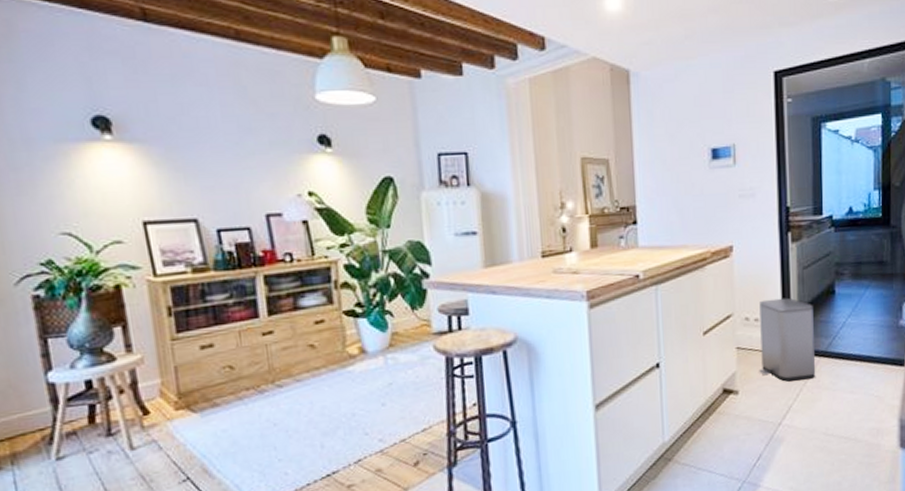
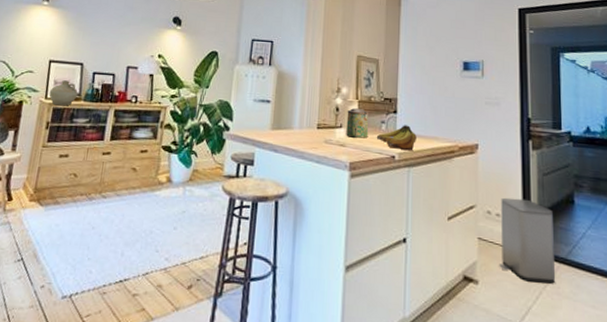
ceramic jug: none [157,246,203,283] -> present [49,80,78,106]
canister: none [576,225,606,262] -> present [346,108,369,139]
fruit: none [615,236,663,267] -> present [376,125,416,151]

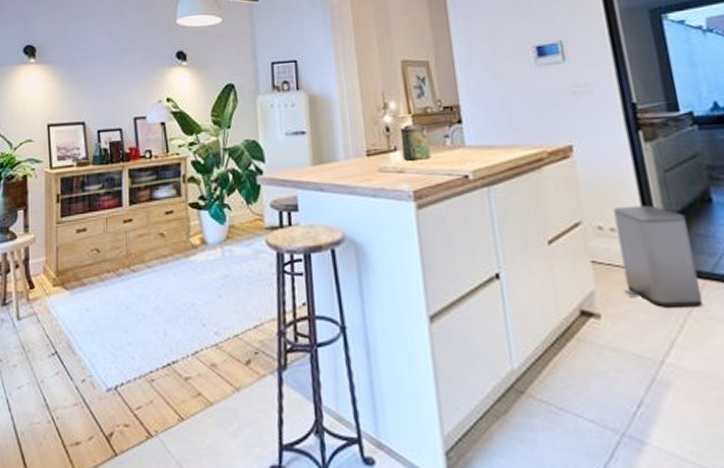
ceramic jug: present [49,80,78,106] -> none [54,144,85,175]
fruit: present [376,125,416,151] -> none [441,135,492,167]

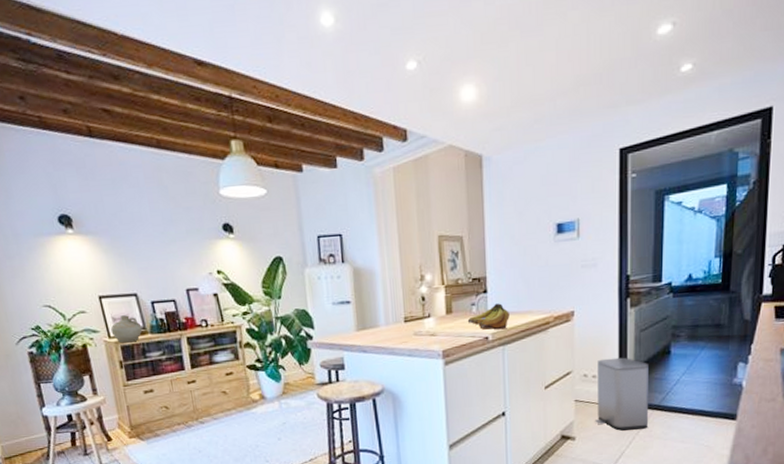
ceramic jug: none [54,144,85,175] -> present [110,315,143,343]
canister: present [400,124,431,161] -> none [434,294,459,326]
fruit: none [441,135,492,167] -> present [467,303,510,330]

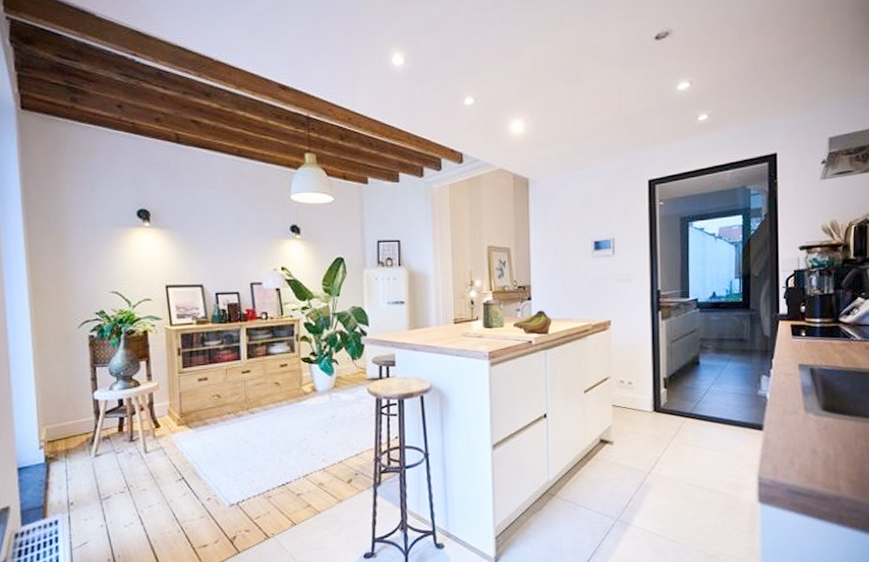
ceramic jug: present [110,315,143,343] -> none [173,304,204,331]
canister: none [434,294,459,326] -> present [482,299,505,328]
pedal bin: present [595,357,649,431] -> none [632,366,681,437]

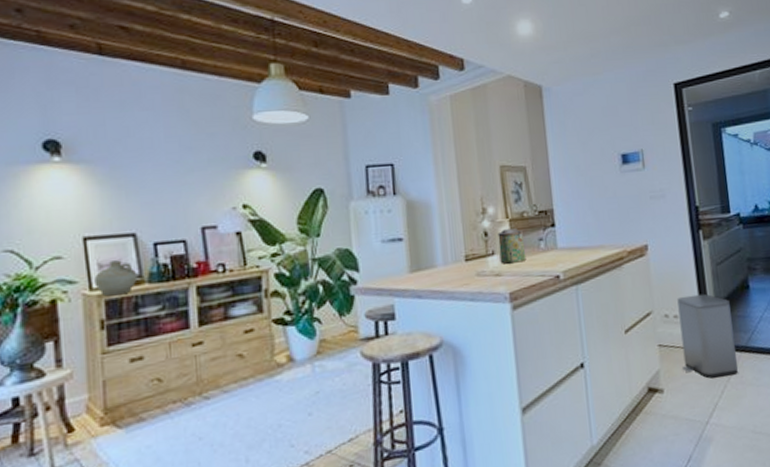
ceramic jug: none [173,304,204,331] -> present [94,260,138,297]
fruit: present [512,310,552,335] -> none [535,238,581,268]
pedal bin: none [632,366,681,437] -> present [677,294,738,379]

